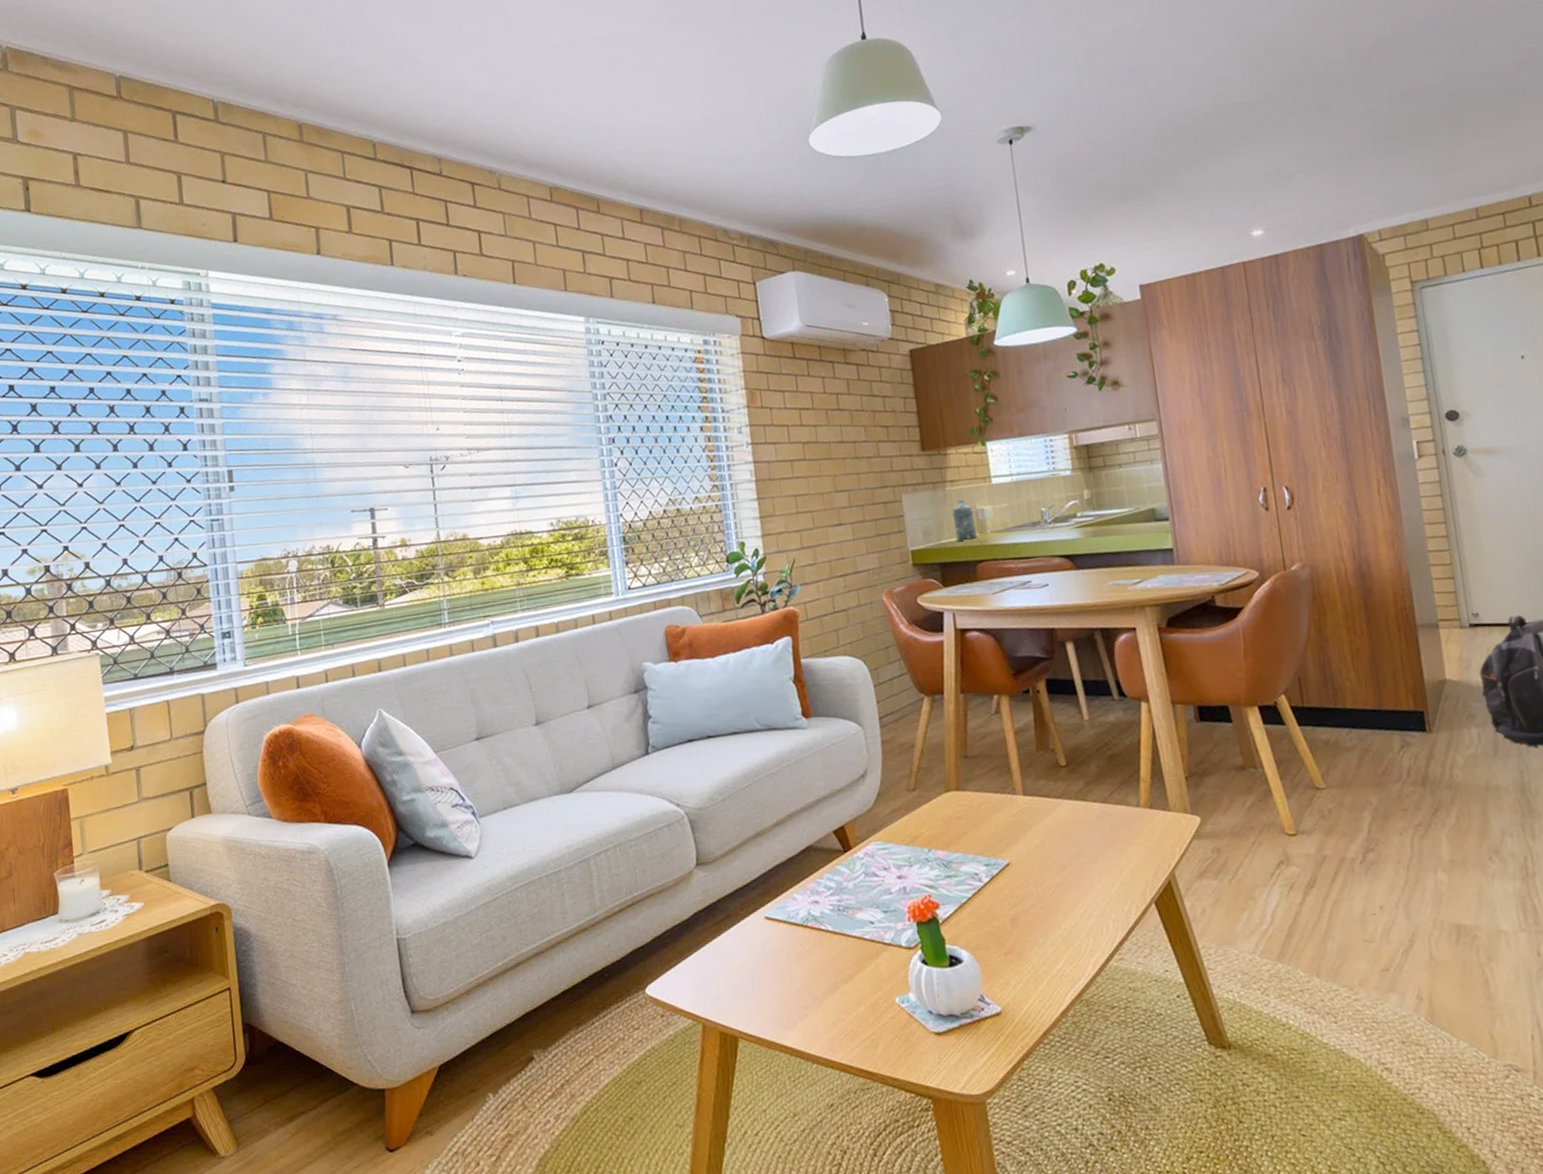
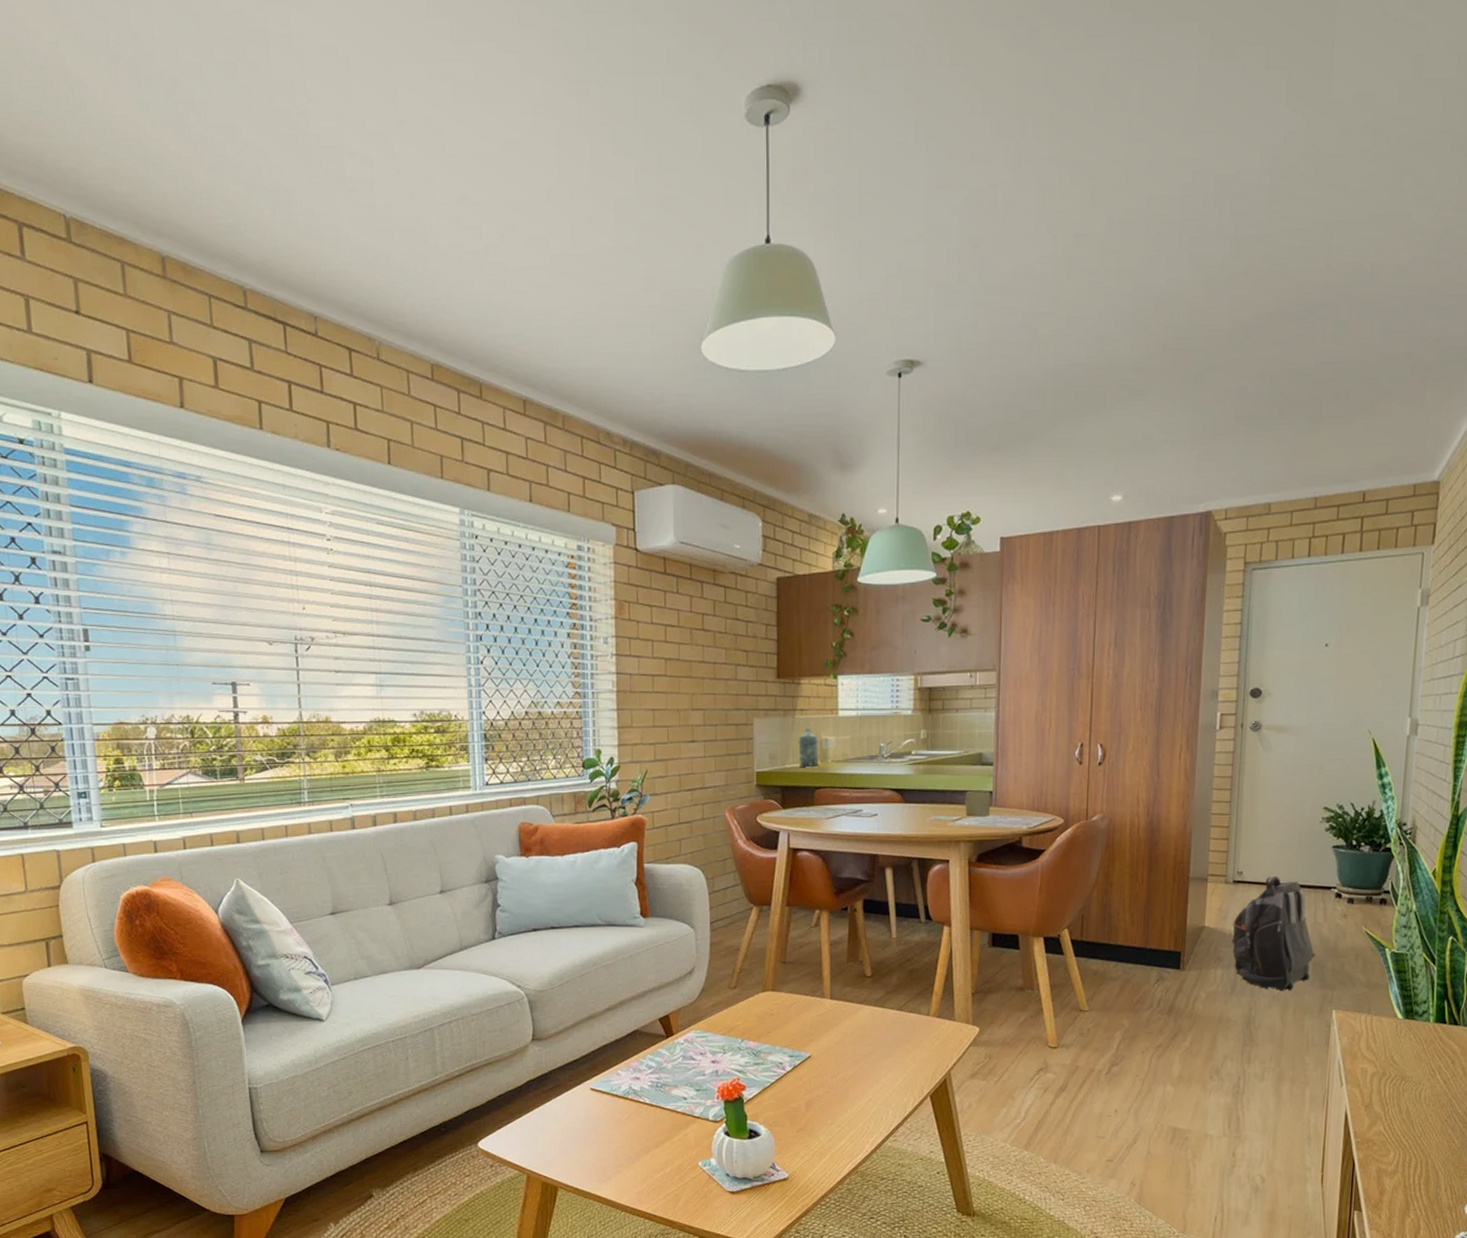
mug: none [1143,548,1174,579] -> present [965,790,991,817]

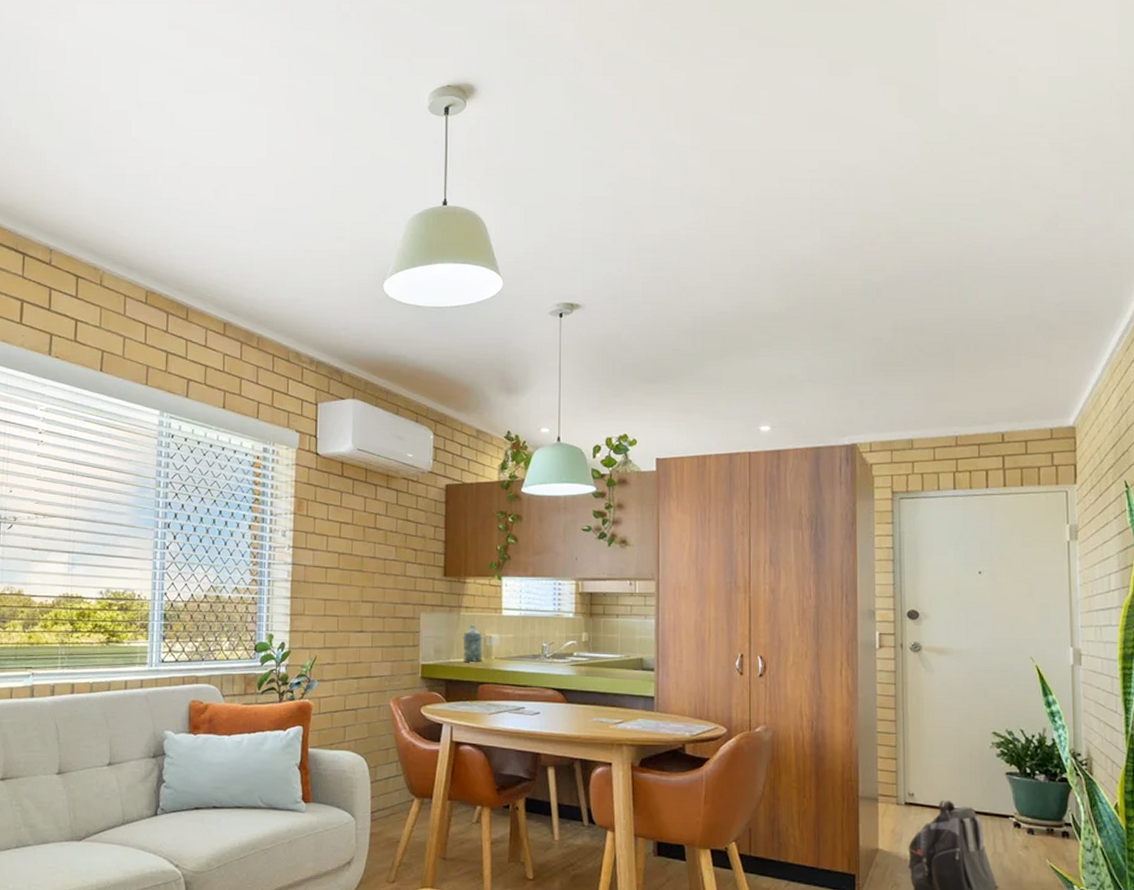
mug: present [965,790,991,817] -> none [627,694,653,721]

